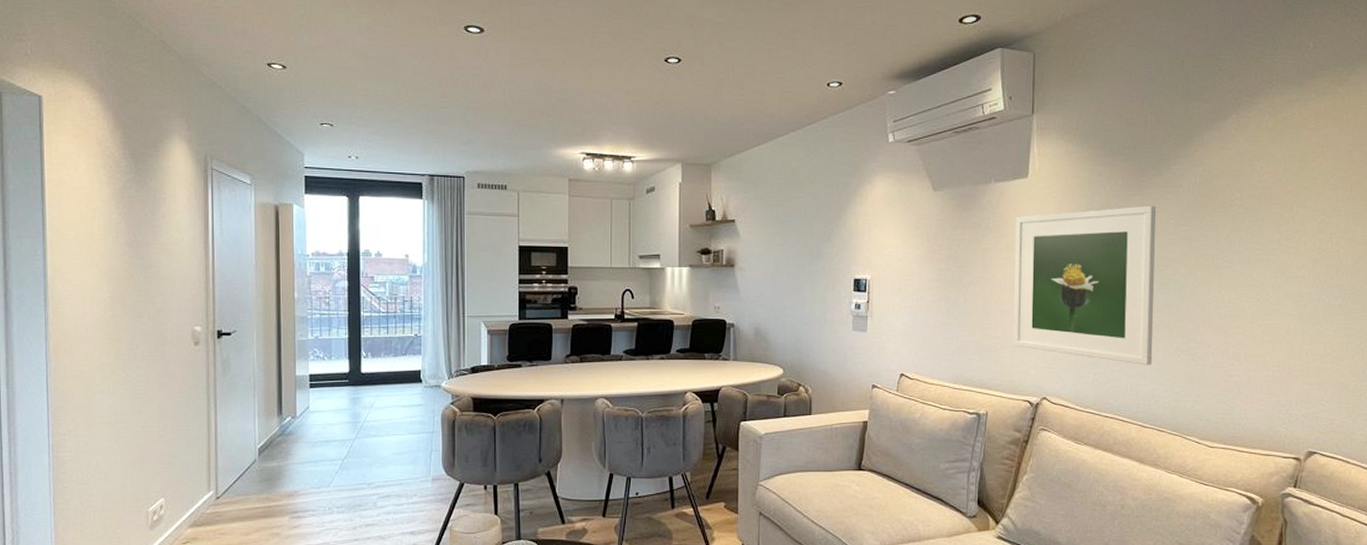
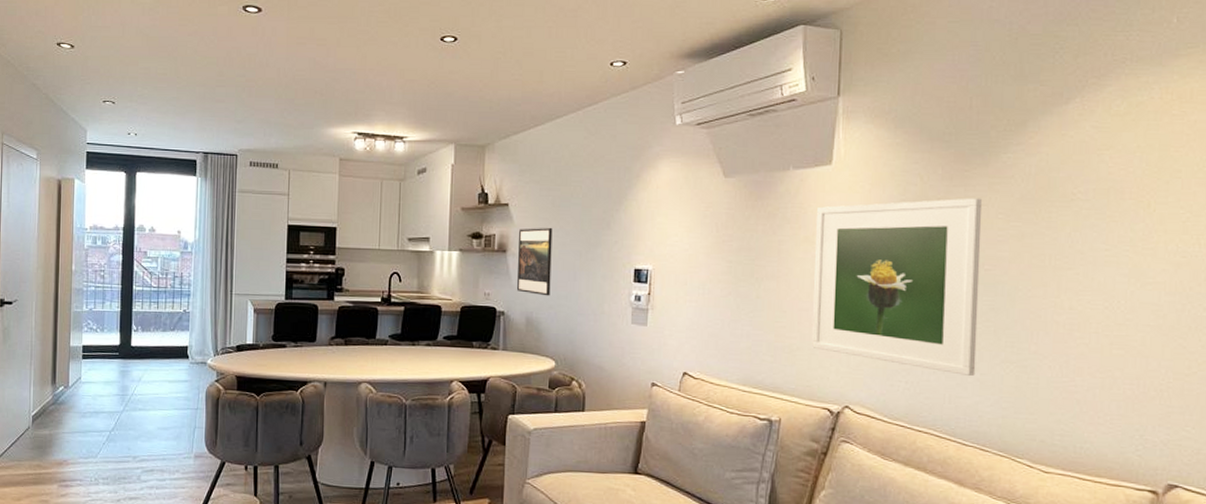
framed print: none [746,241,777,308] -> present [517,227,553,296]

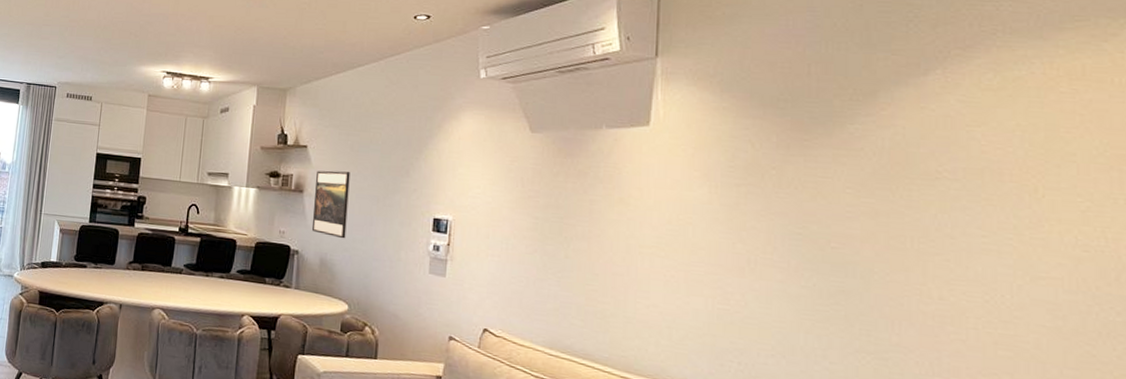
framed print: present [812,198,983,376] -> none [628,168,827,364]

